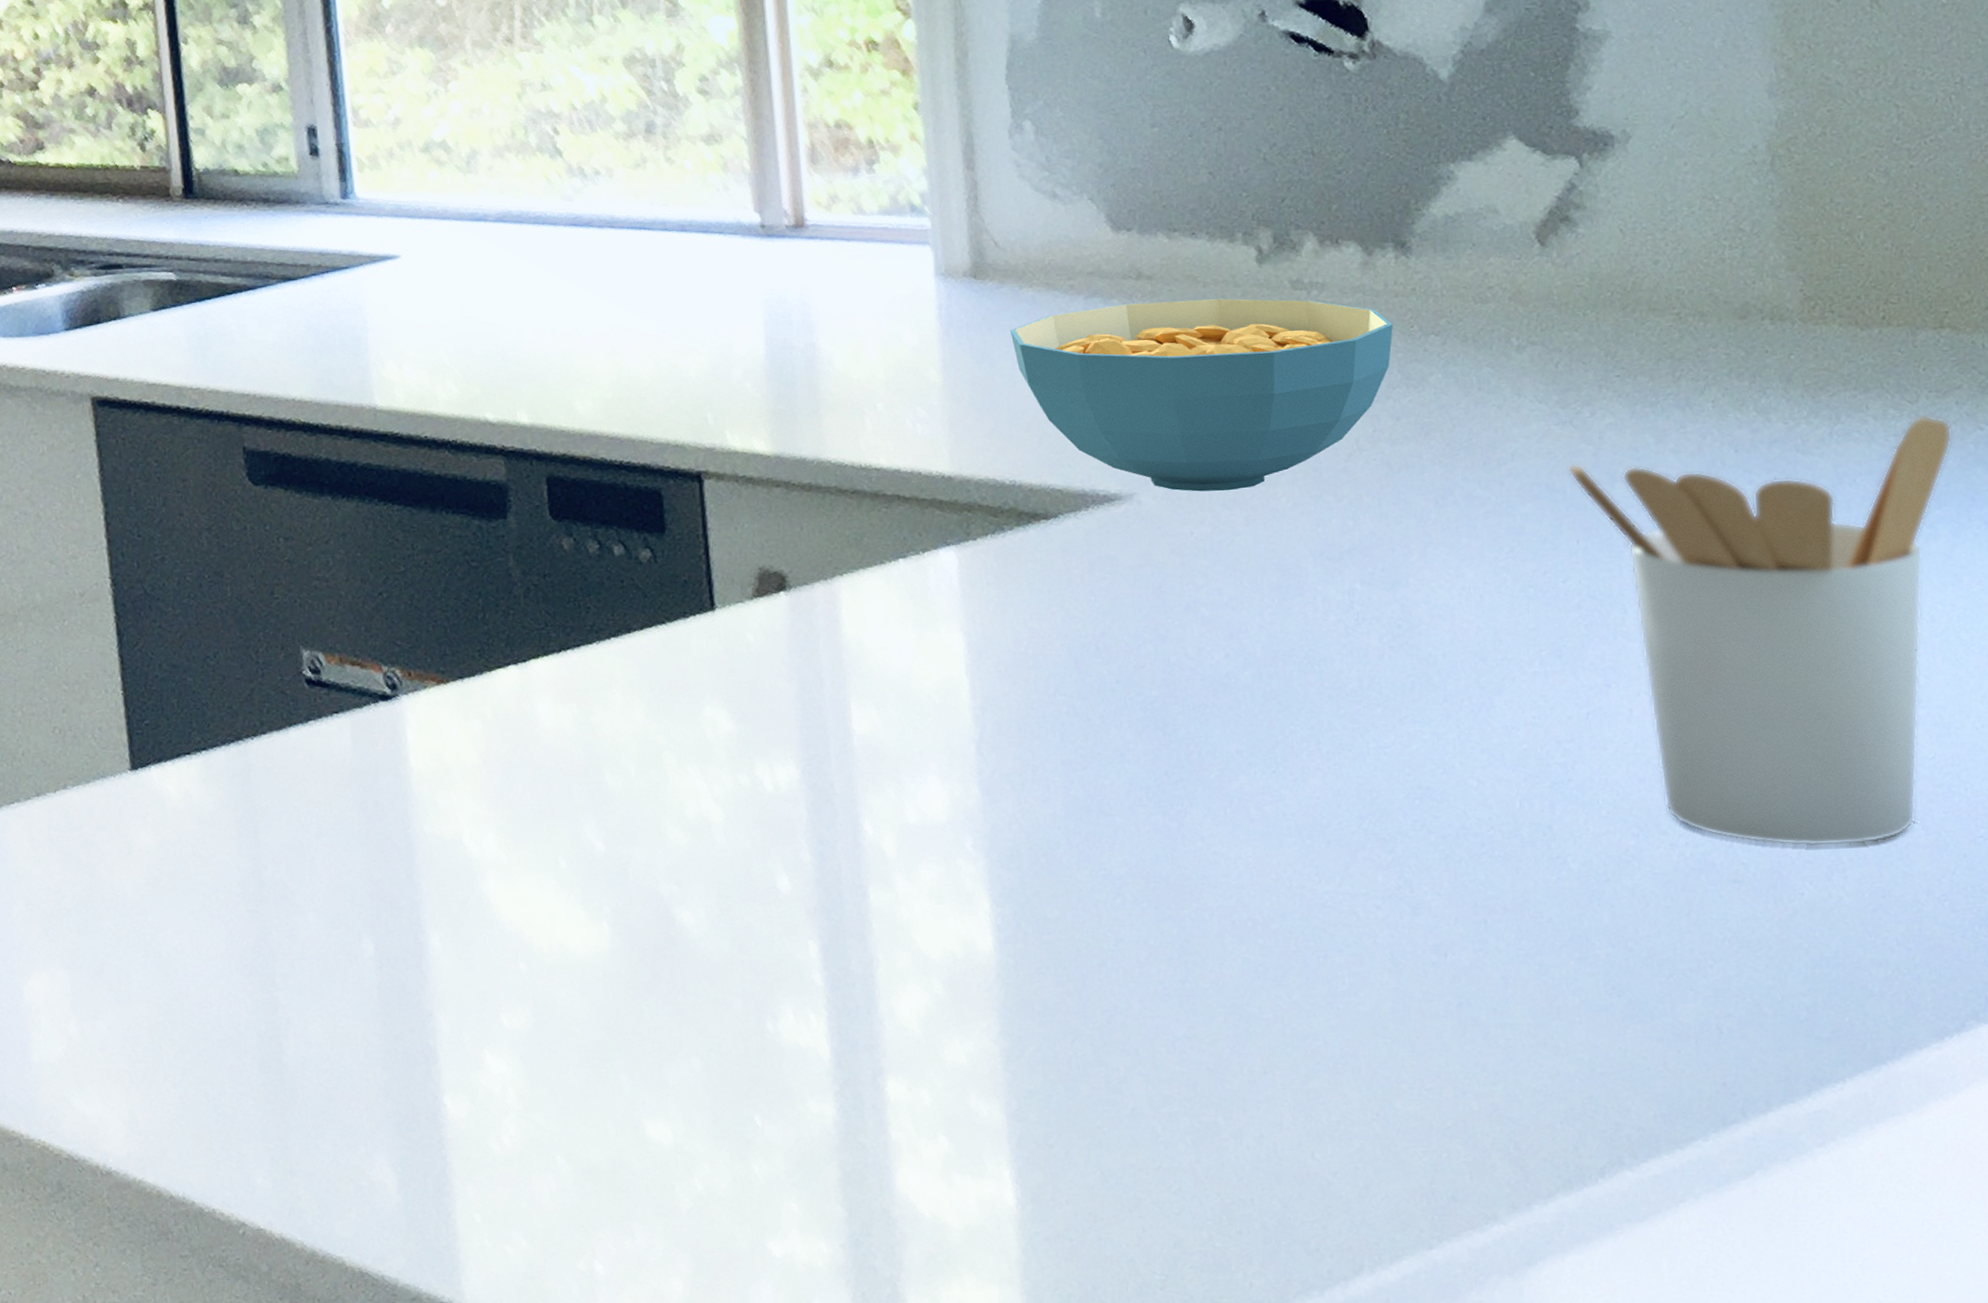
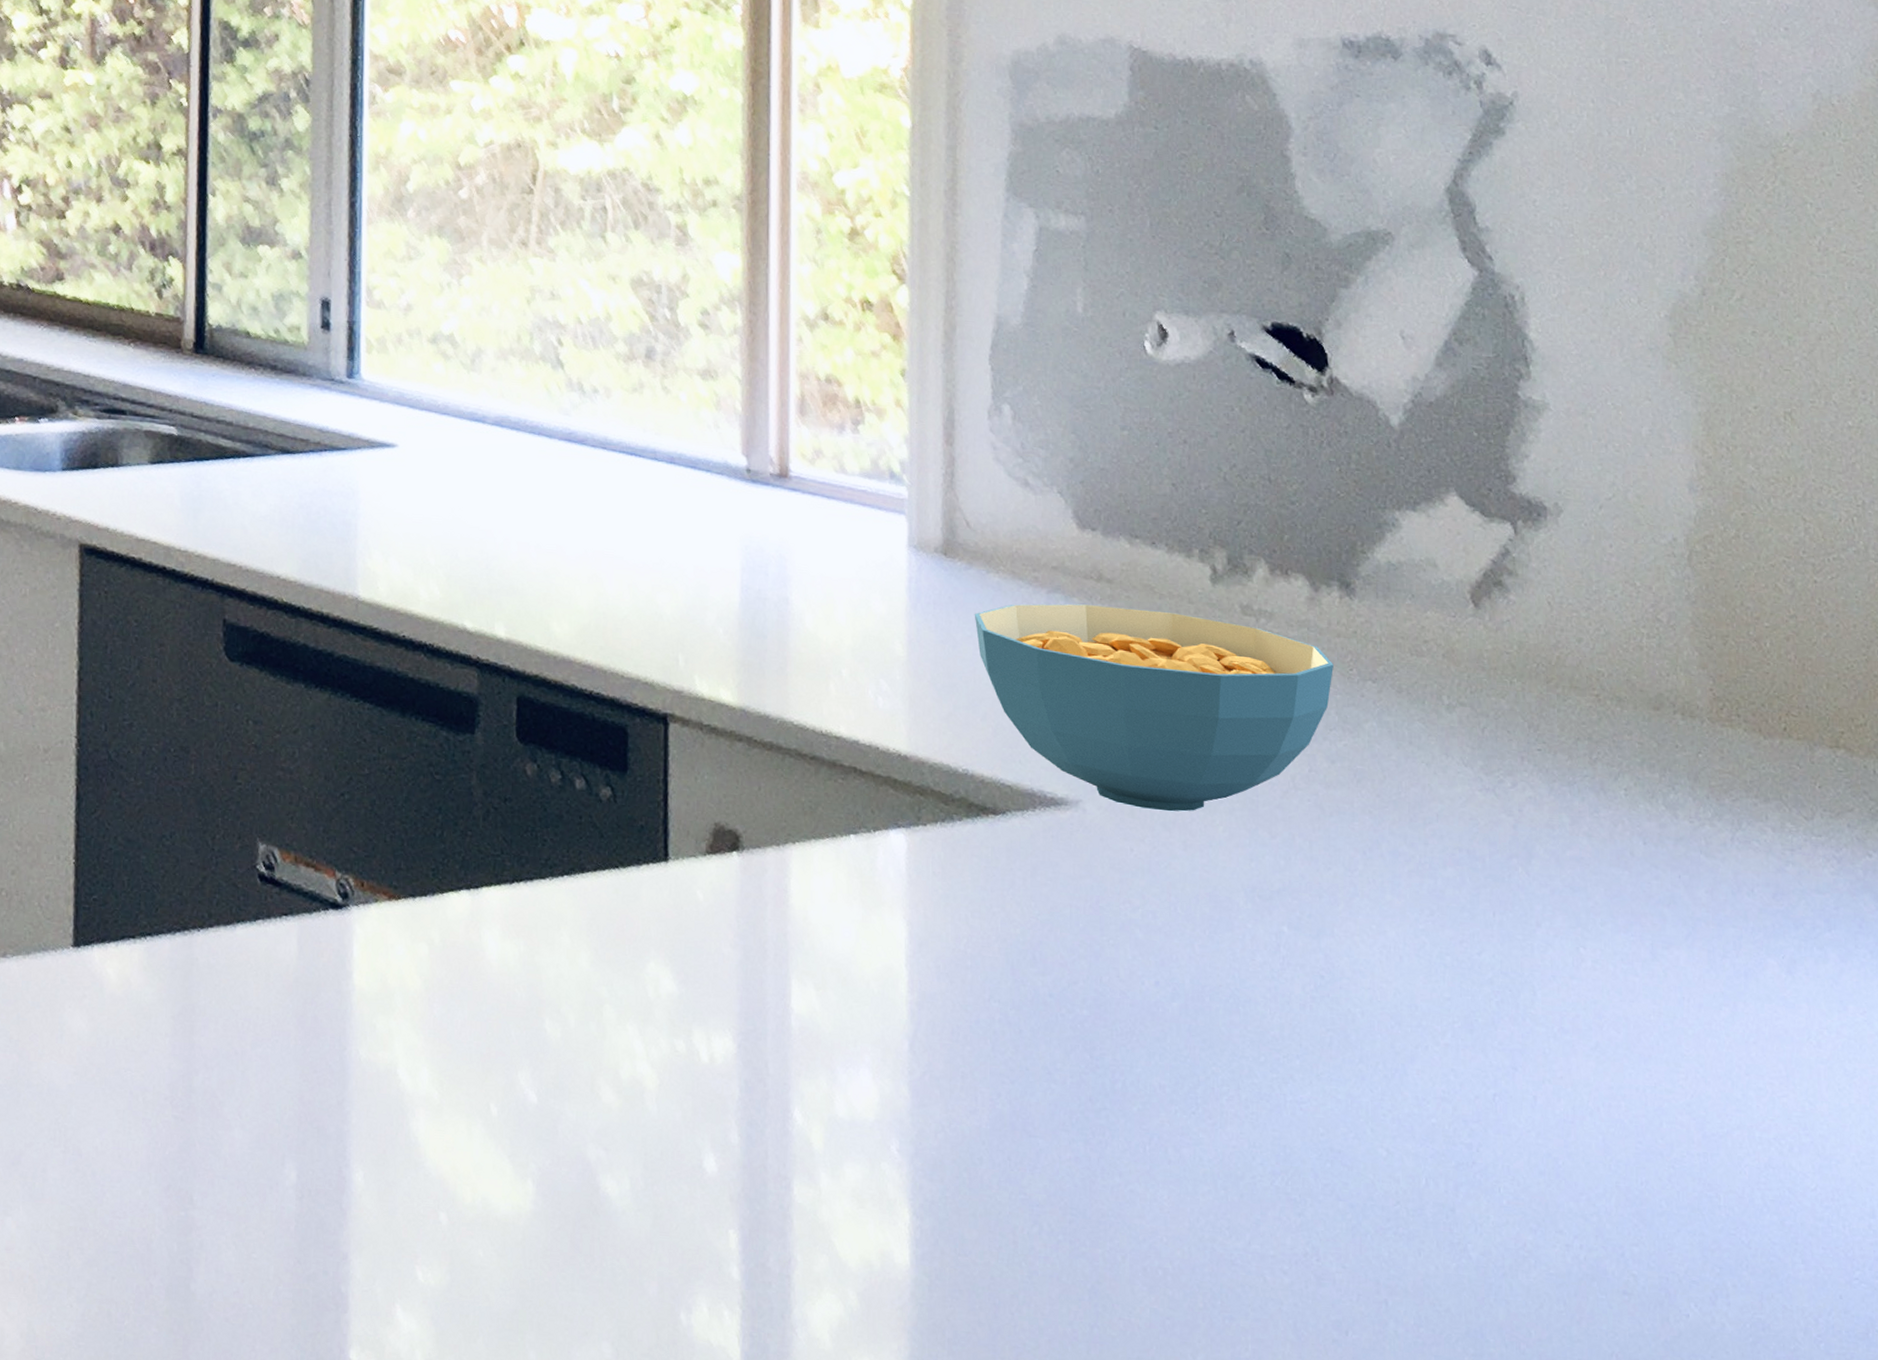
utensil holder: present [1567,414,1953,847] -> none [1487,832,1844,1271]

